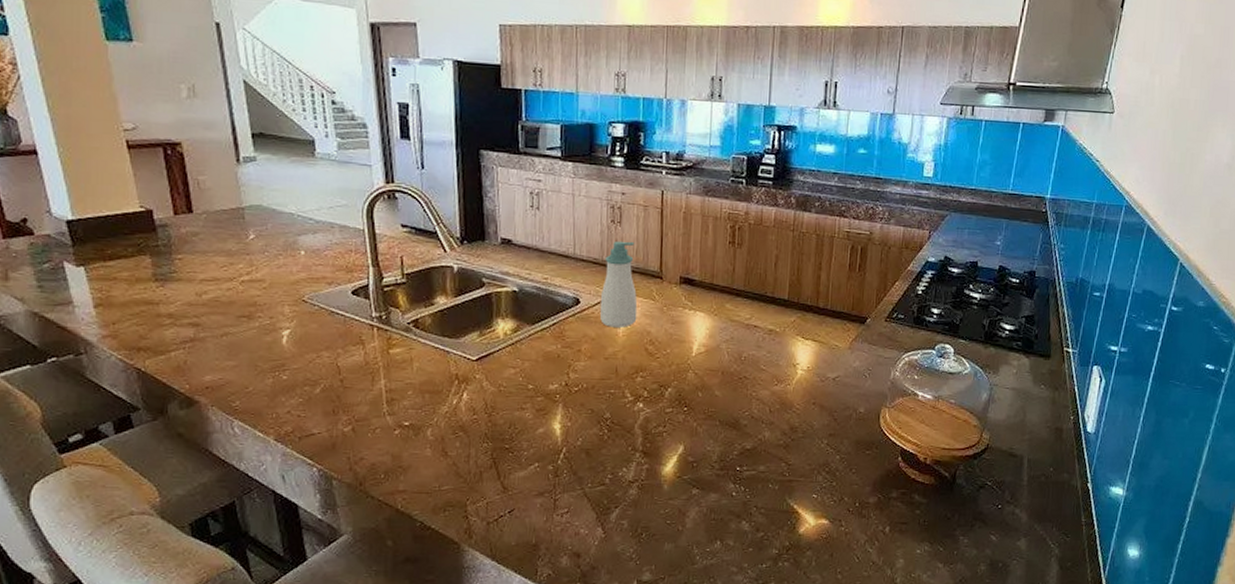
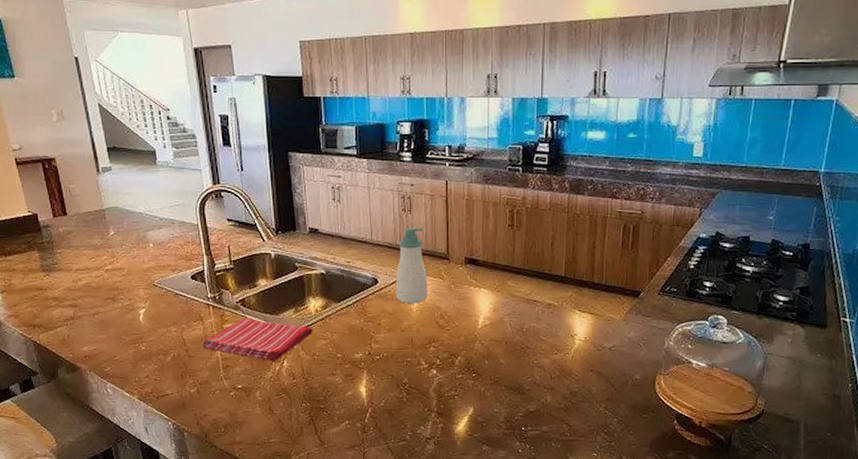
dish towel: none [361,342,500,395] -> present [202,318,313,362]

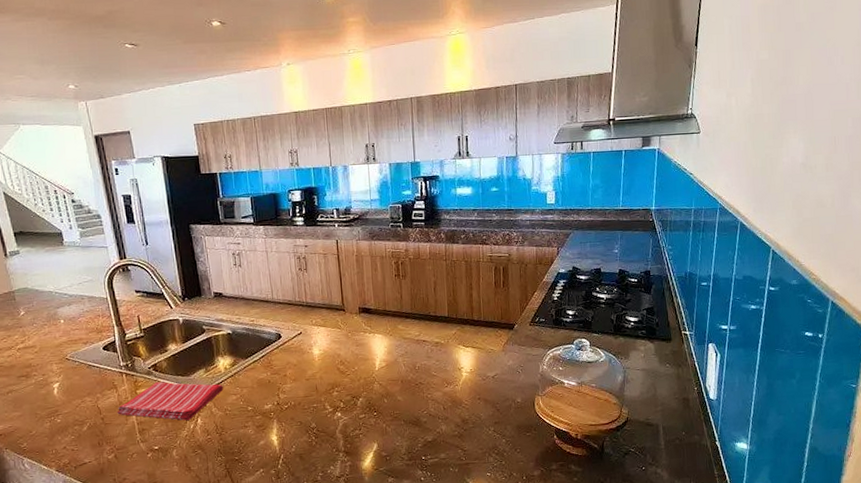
soap bottle: present [395,227,428,304] -> none [297,283,328,354]

